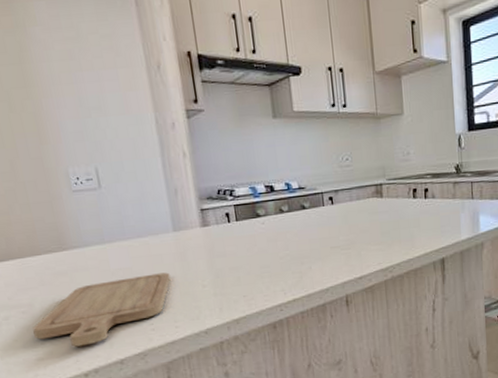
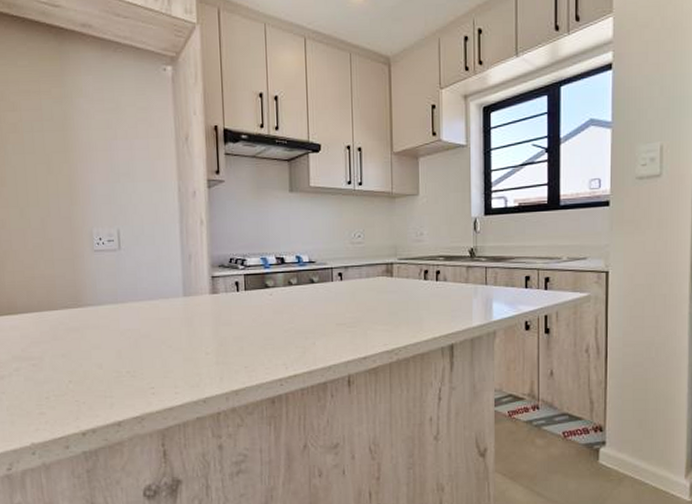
chopping board: present [32,272,171,347] -> none [40,337,176,404]

